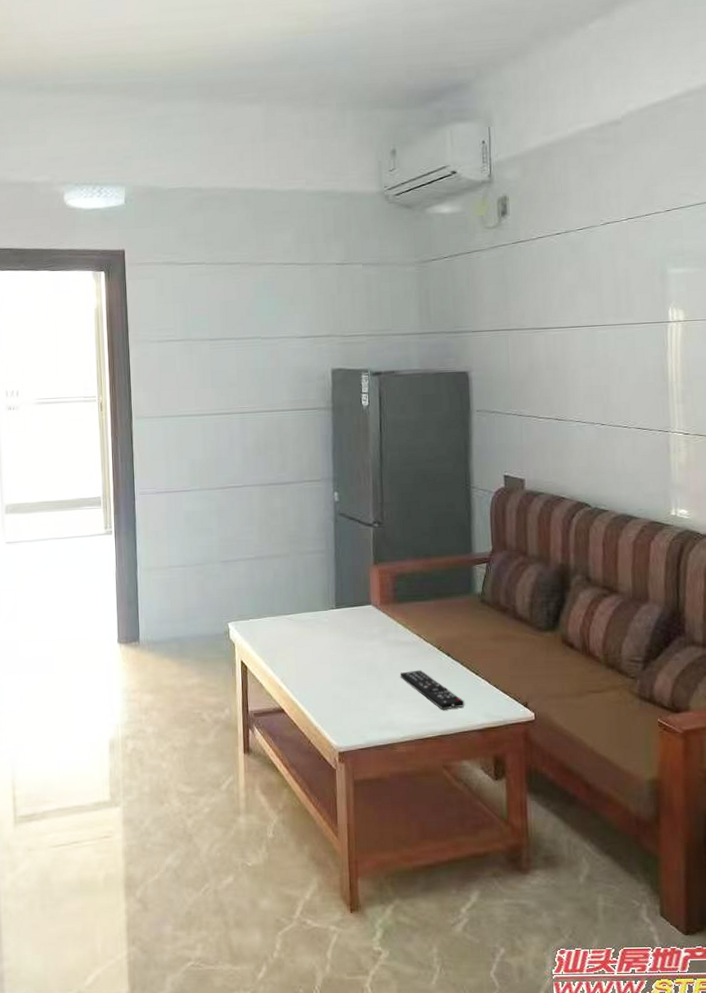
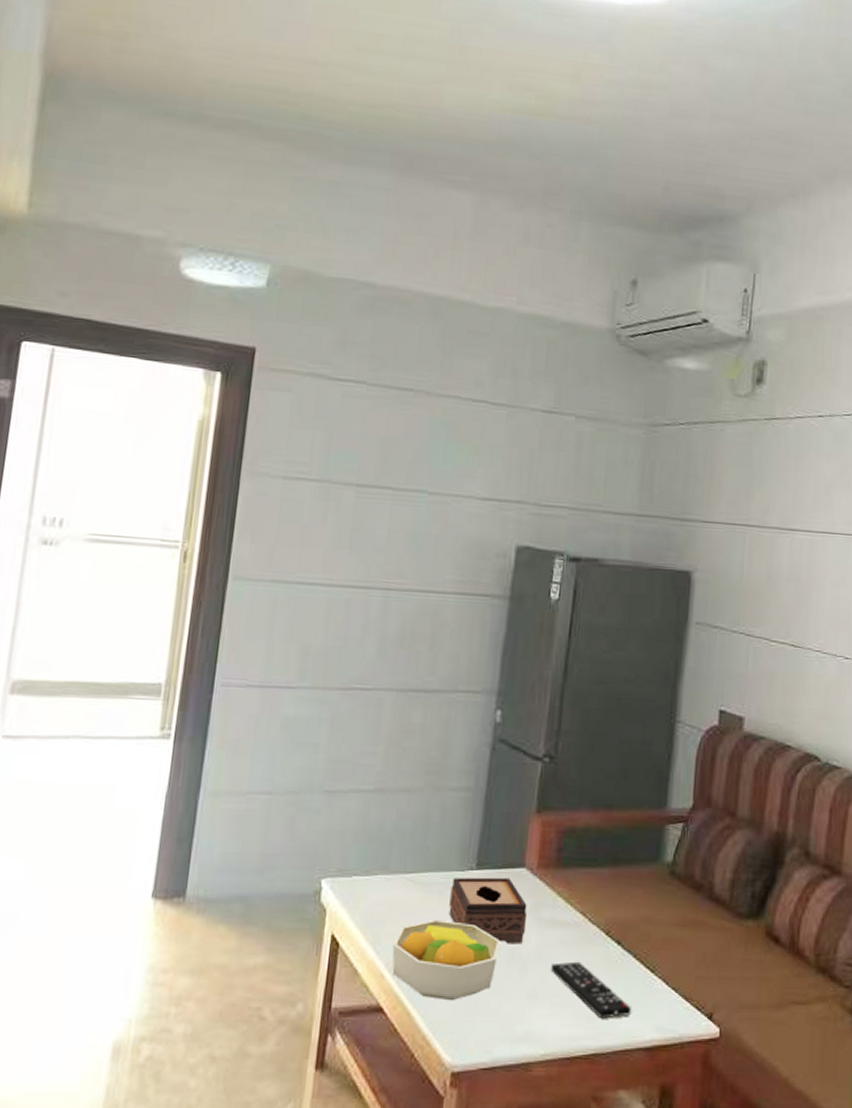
fruit bowl: none [284,646,361,703] -> present [392,919,501,1001]
tissue box: none [319,613,378,659] -> present [448,877,528,943]

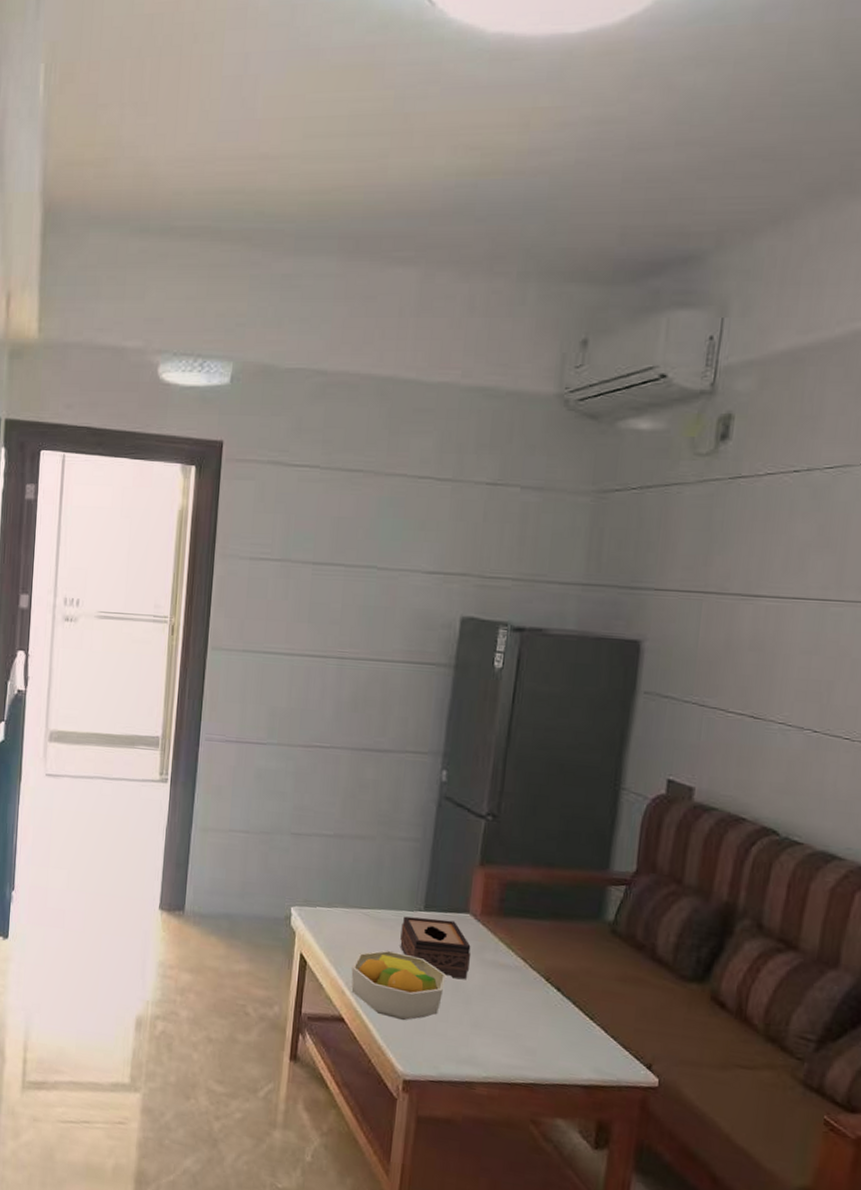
remote control: present [550,961,632,1019] -> none [492,1000,571,1055]

